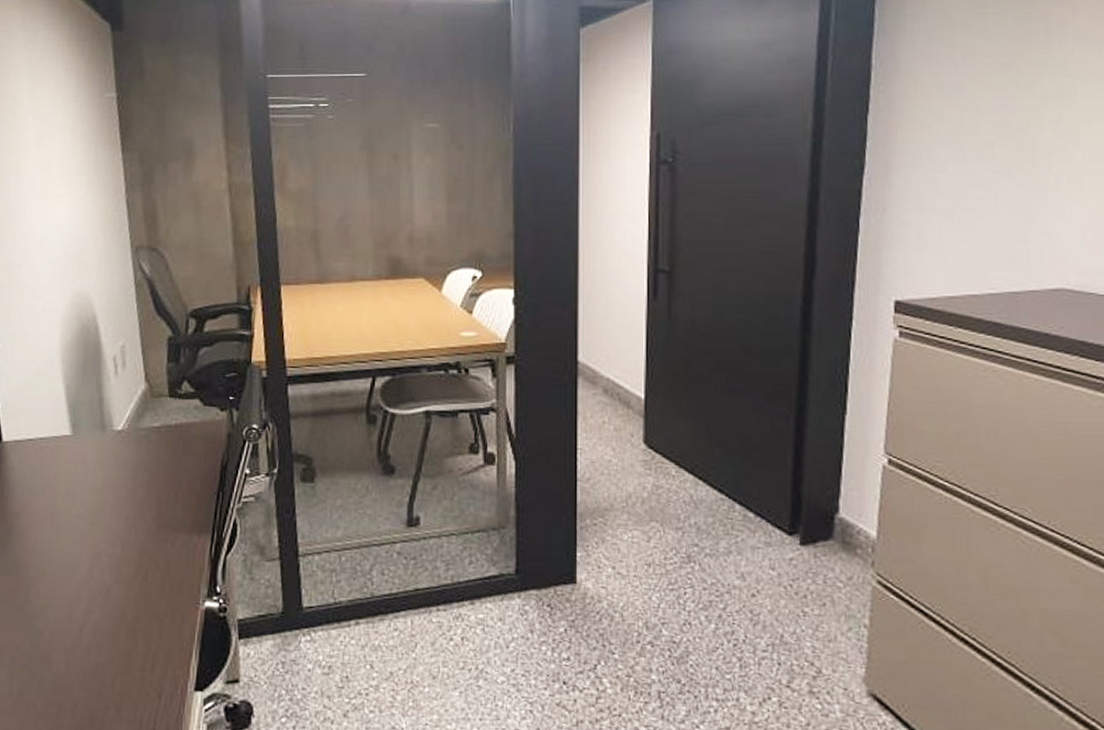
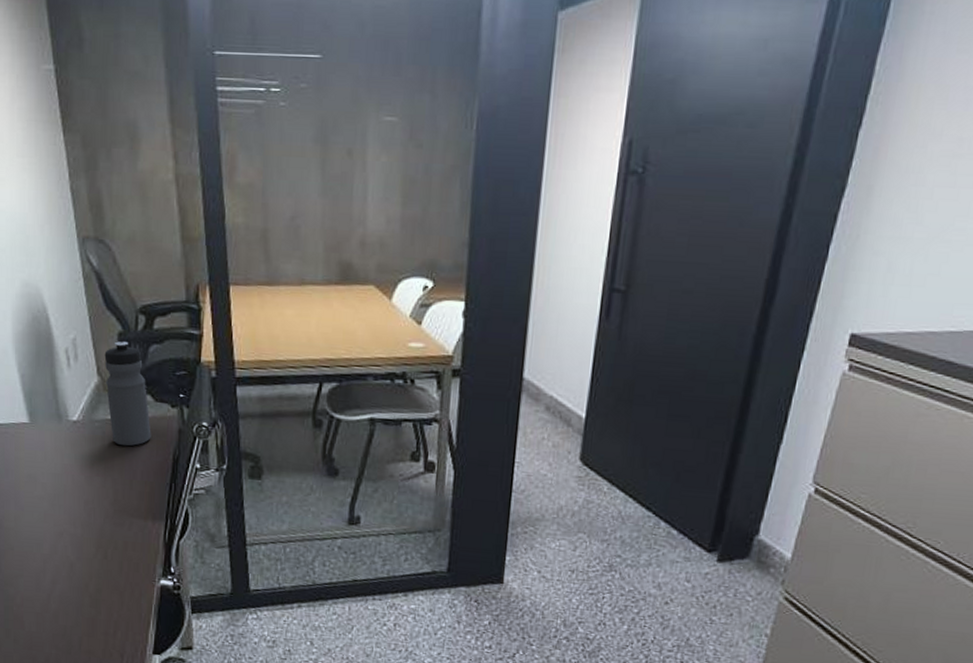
water bottle: none [153,346,199,455] -> present [104,341,151,447]

